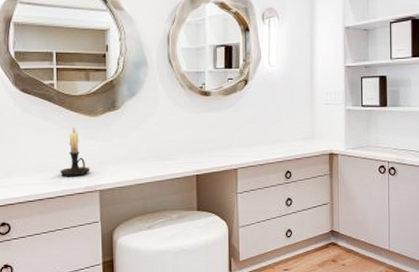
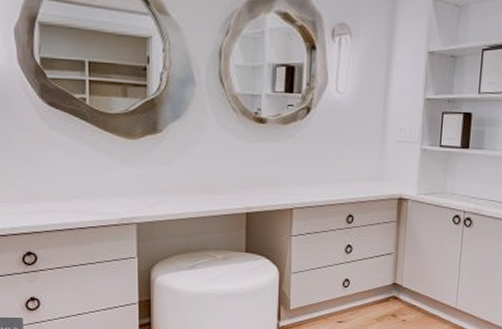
candle holder: present [60,125,90,177] -> none [92,148,127,207]

